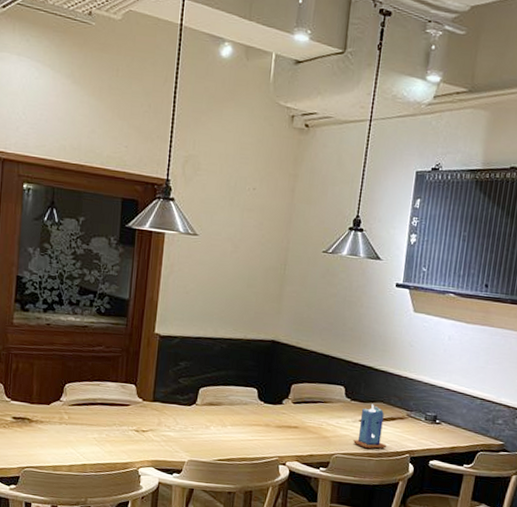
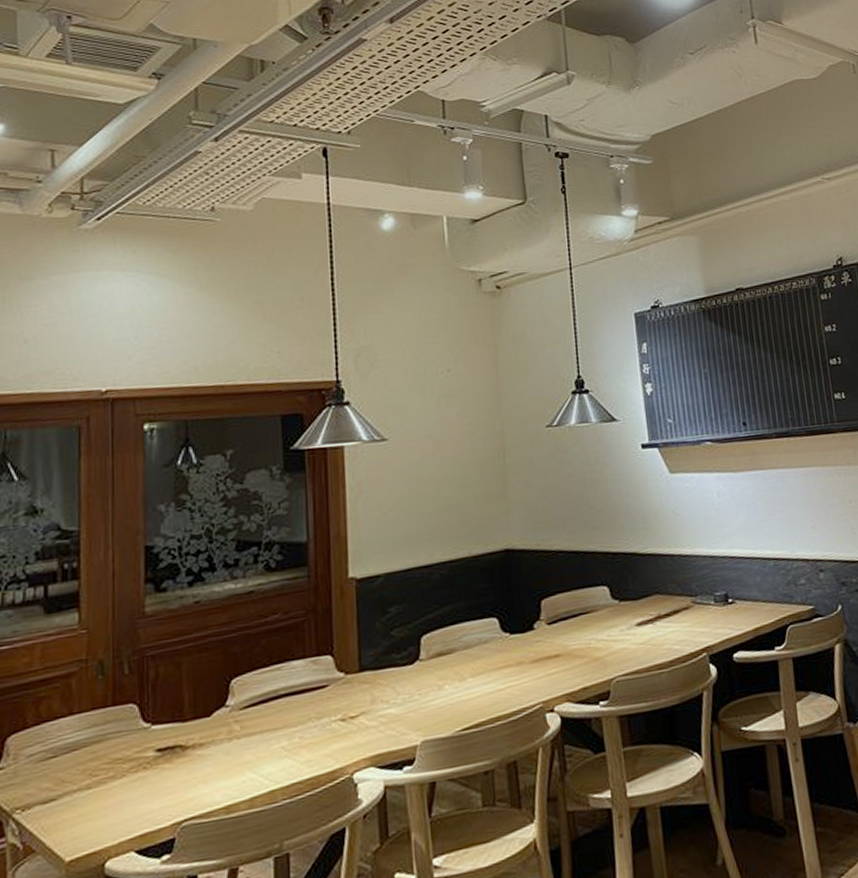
candle: present [353,404,386,449] -> none [634,599,676,660]

